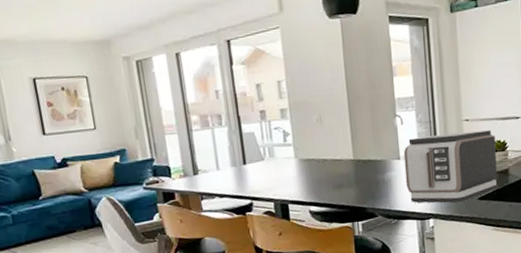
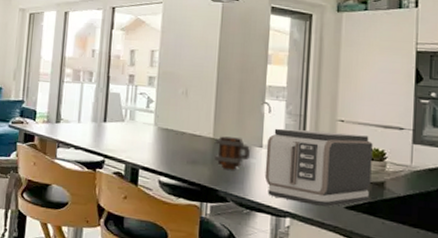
mug: none [356,154,390,187] -> present [214,136,250,170]

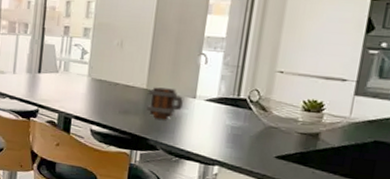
toaster: present [264,128,373,207] -> none [196,79,312,156]

